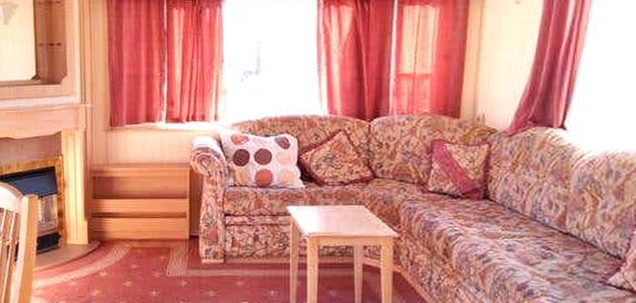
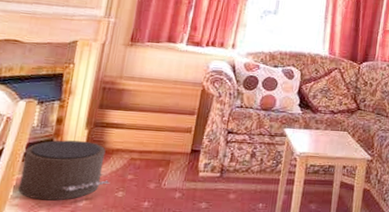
pouf: none [37,232,116,291] -> present [18,140,110,201]

